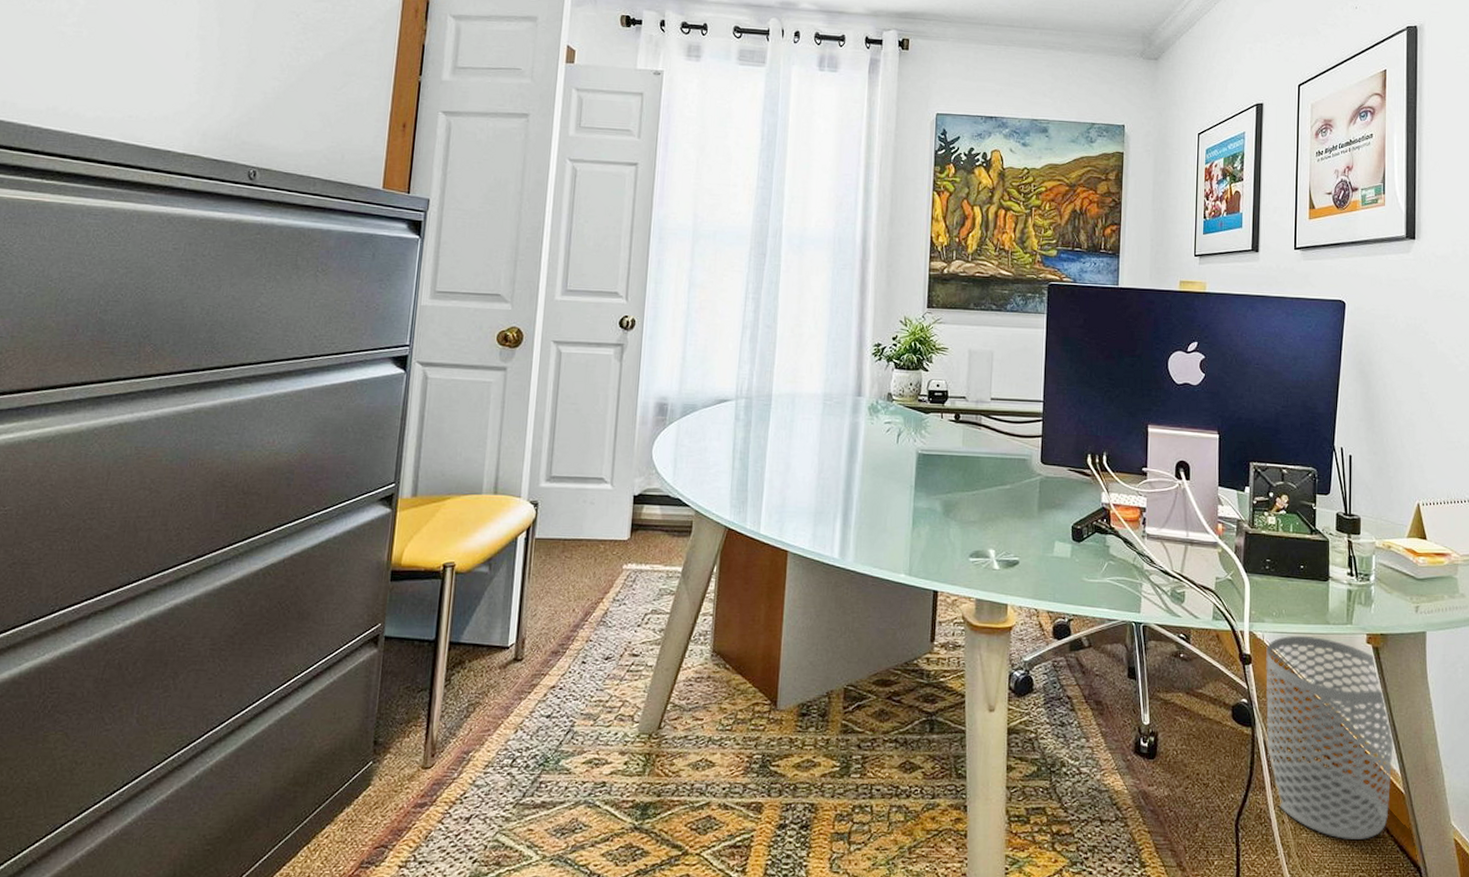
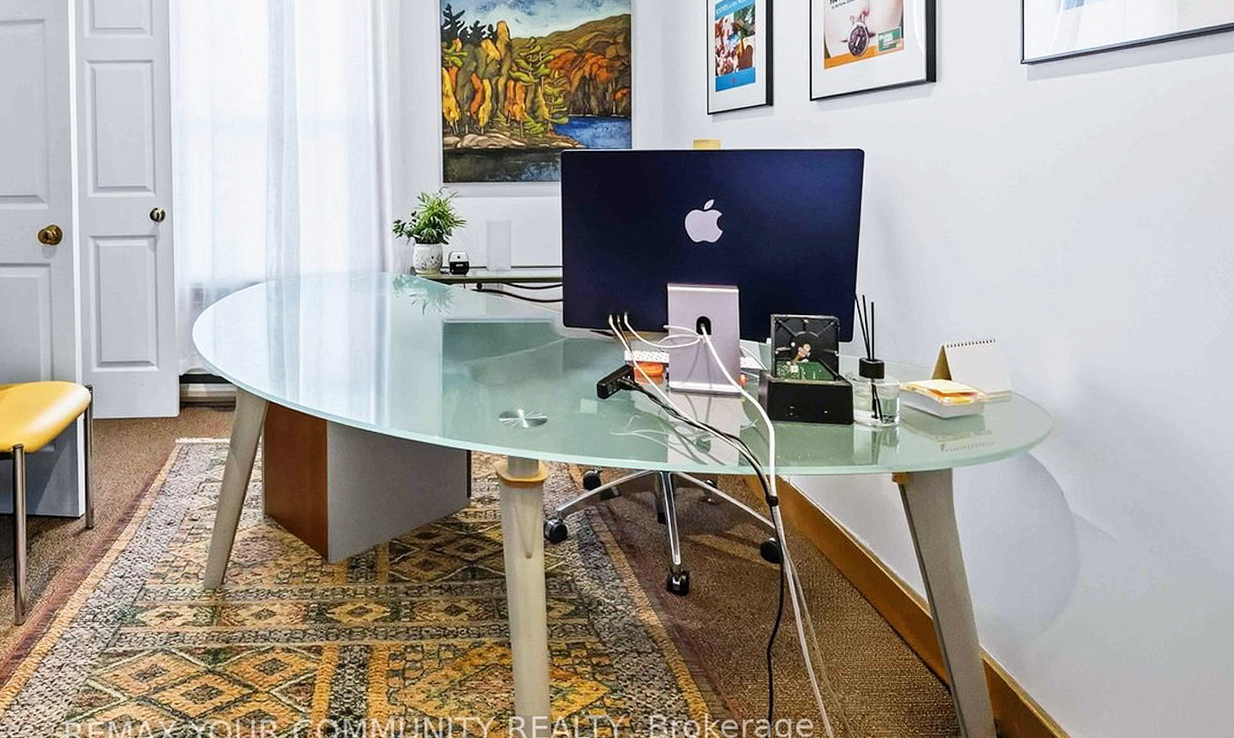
waste bin: present [1265,635,1393,839] -> none [792,476,921,662]

